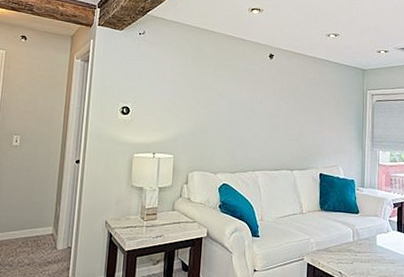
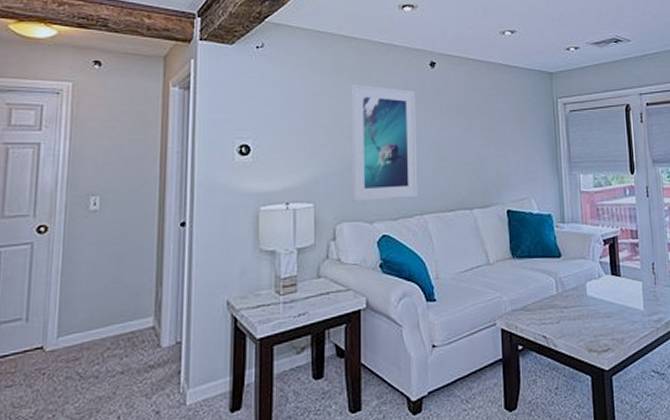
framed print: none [203,67,256,158] -> present [351,84,418,202]

